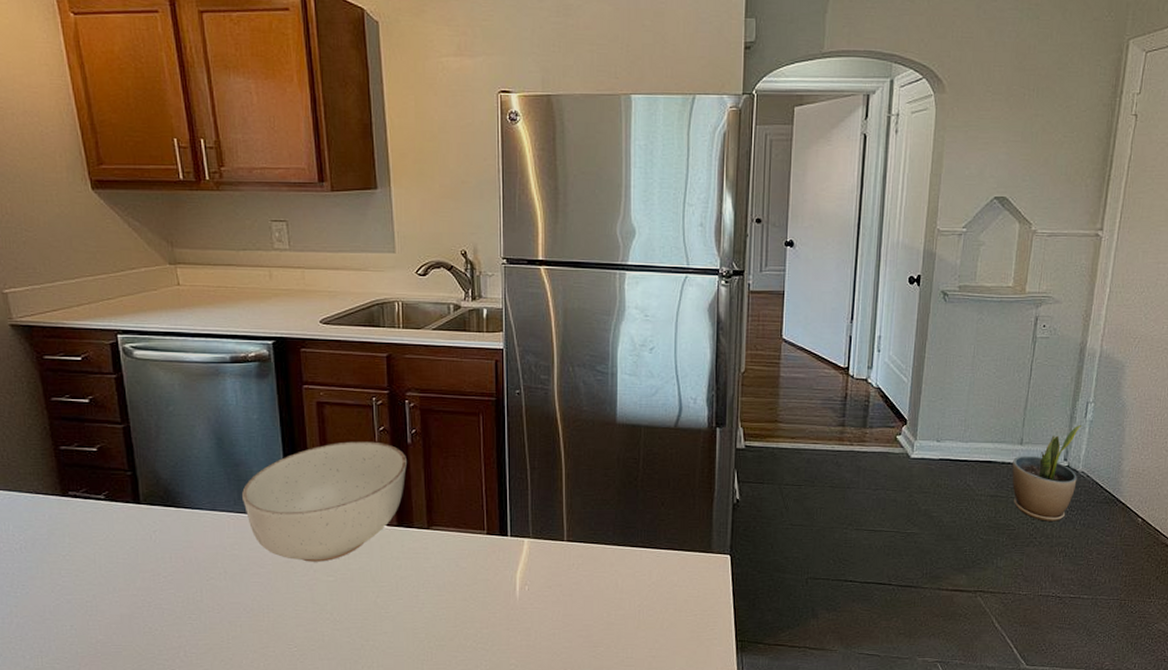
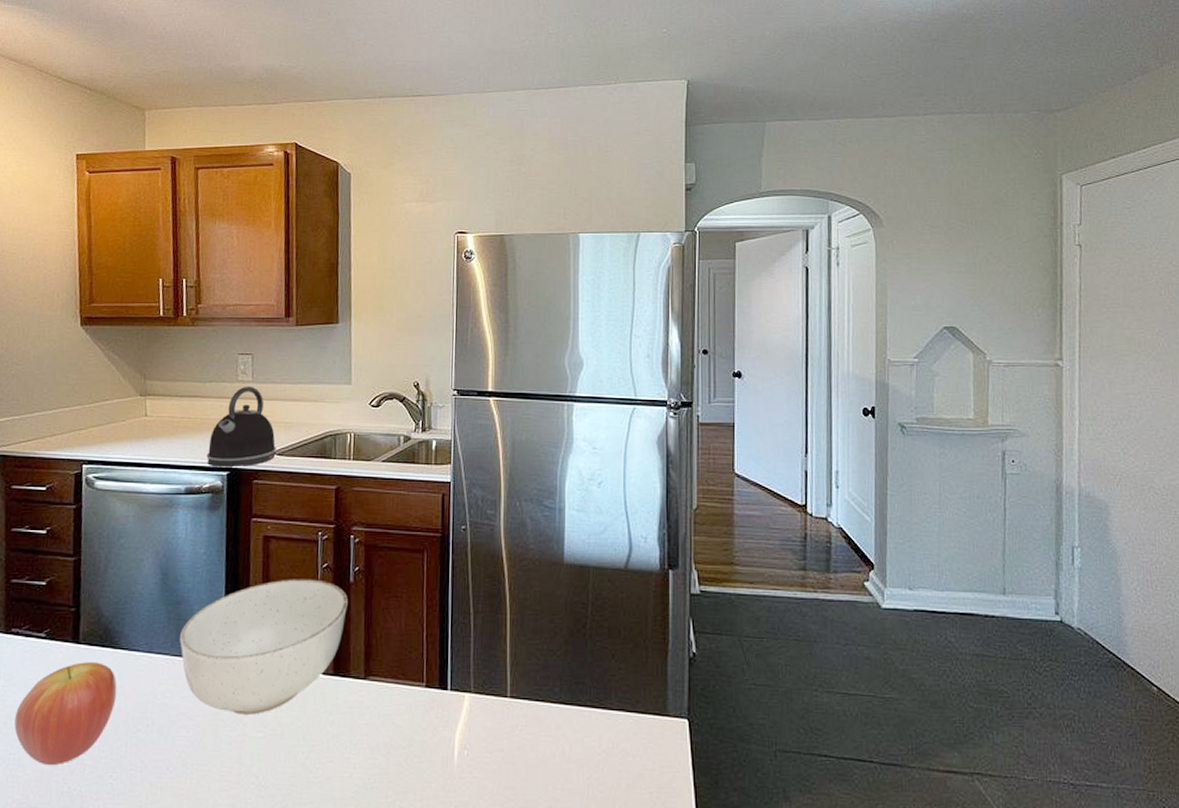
fruit: none [86,520,186,611] -> present [14,662,117,766]
kettle: none [249,254,322,336] -> present [206,386,277,468]
potted plant: present [1012,425,1082,521] -> none [997,573,1074,688]

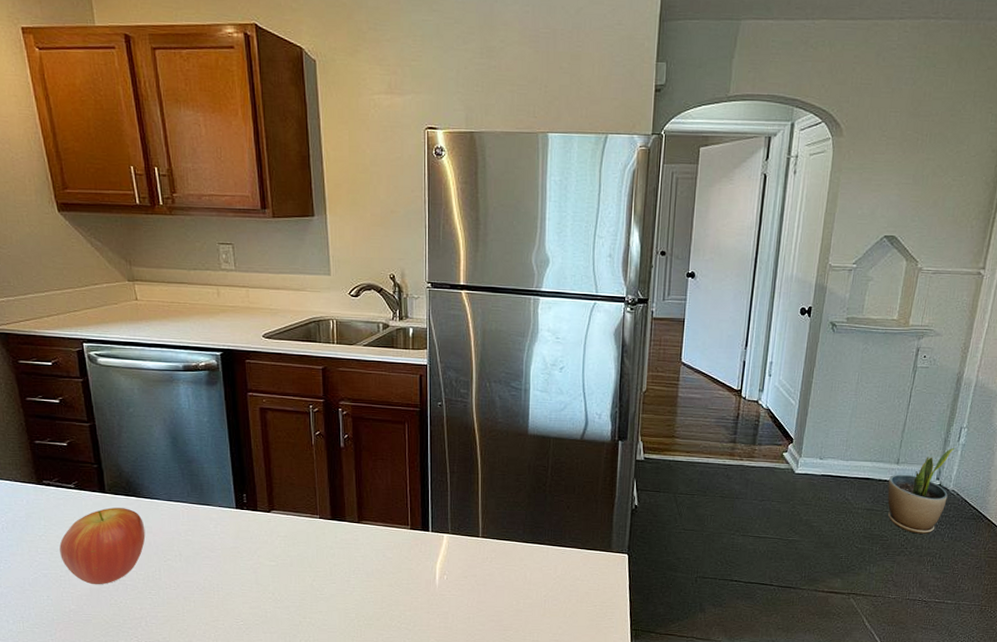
bowl: present [180,579,348,715] -> none [194,443,340,549]
kettle: present [206,386,277,468] -> none [199,274,265,349]
potted plant: none [997,573,1074,688] -> present [887,448,955,534]

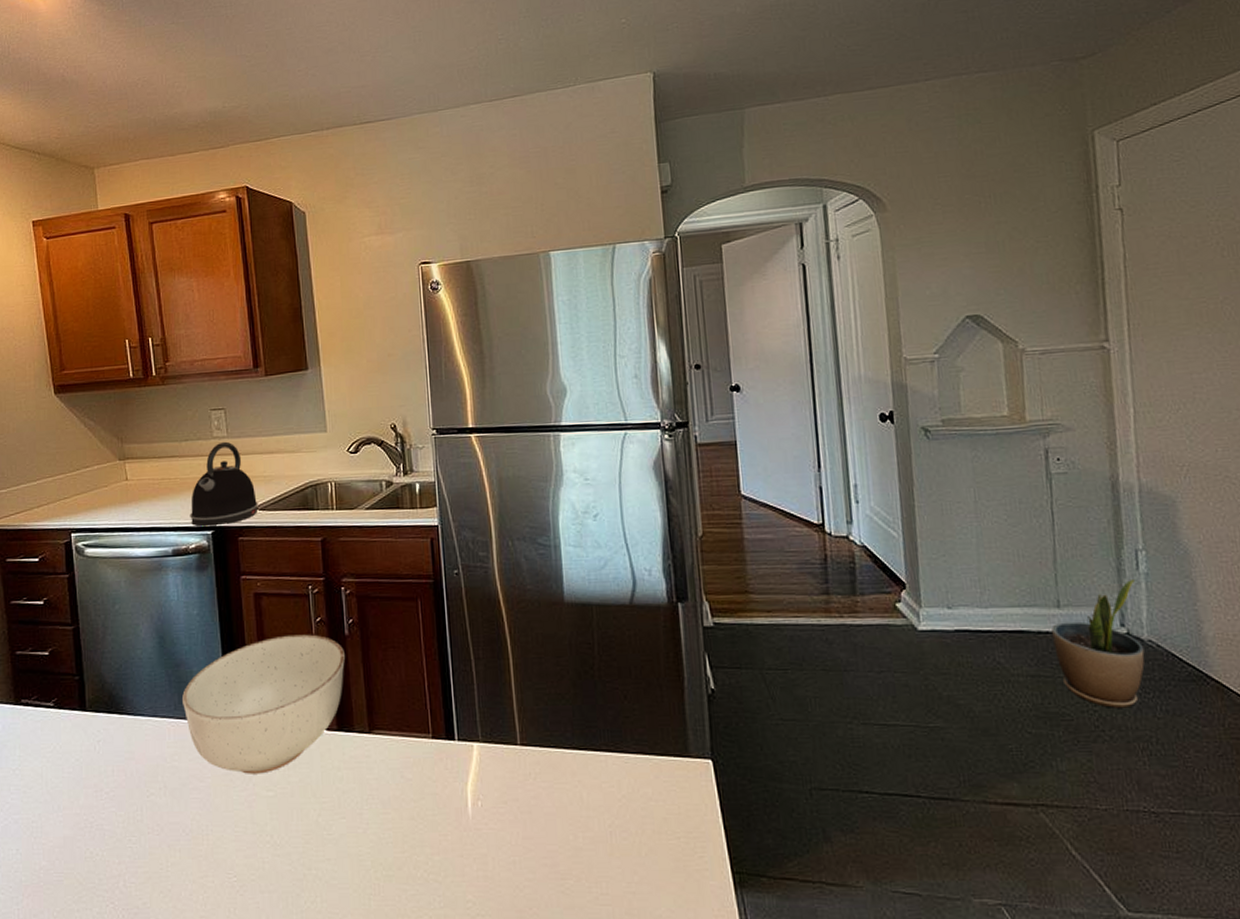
fruit: present [59,507,146,585] -> none [34,729,127,832]
bowl: none [194,443,340,549] -> present [182,634,345,774]
kettle: none [199,274,265,349] -> present [190,441,259,527]

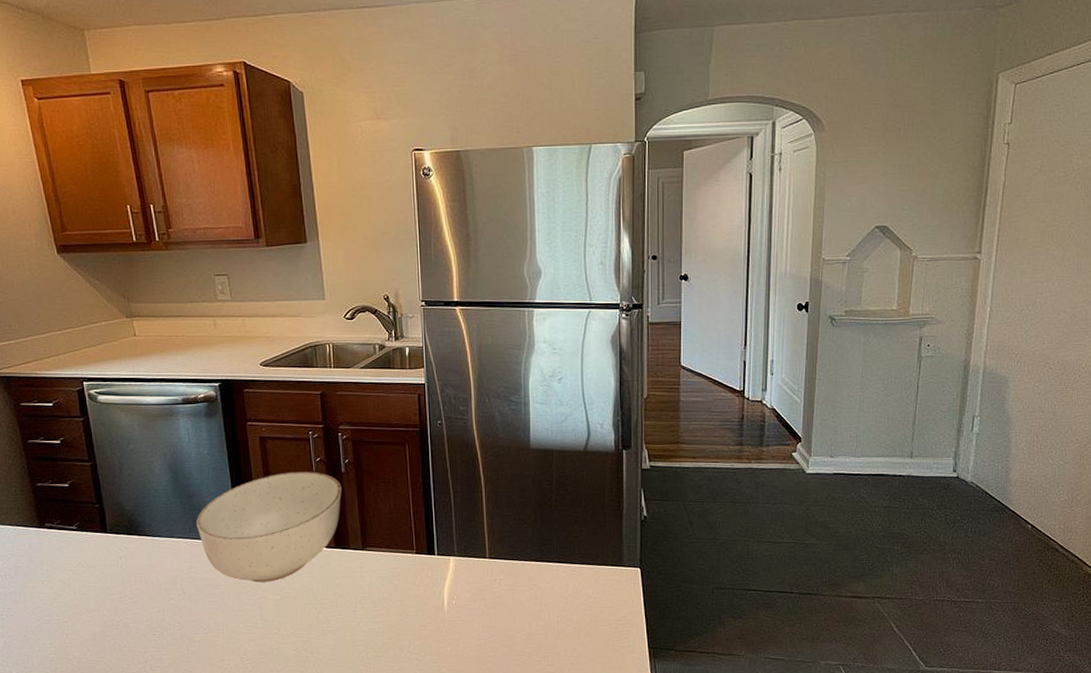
kettle: present [190,441,259,527] -> none [197,304,262,379]
potted plant: present [1051,580,1145,708] -> none [904,438,970,530]

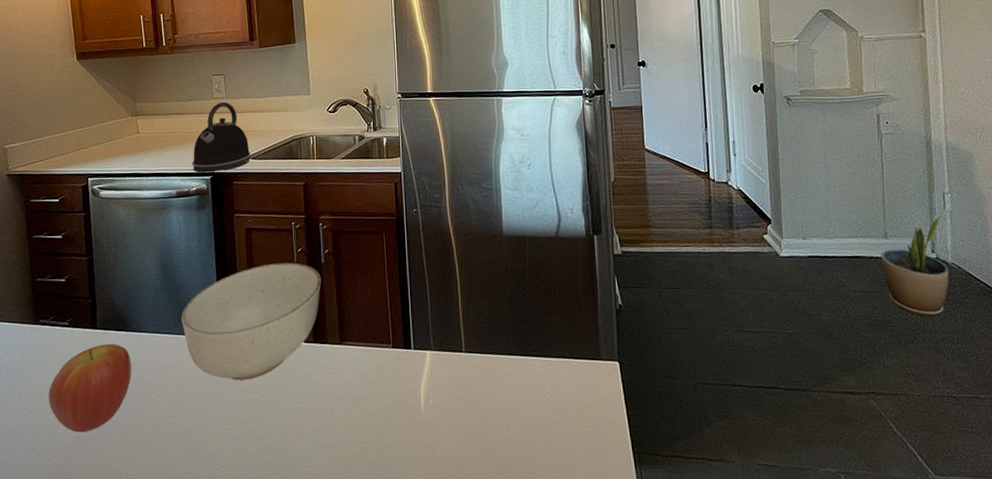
fruit: none [62,547,148,629] -> present [49,344,132,433]
kettle: none [197,304,262,379] -> present [192,101,251,173]
potted plant: none [904,438,970,530] -> present [880,216,949,316]

